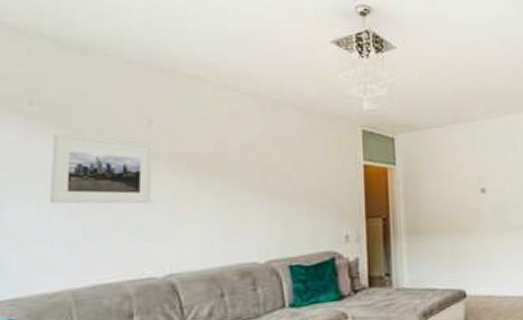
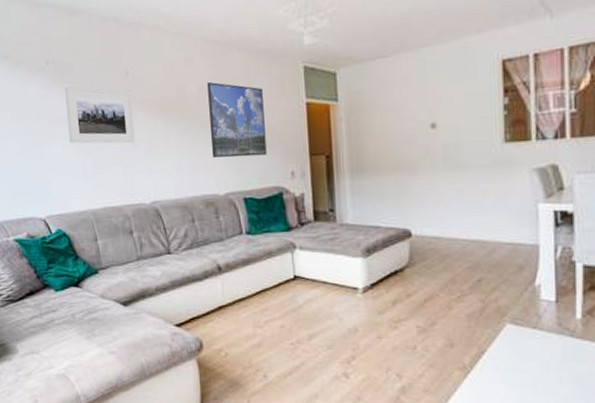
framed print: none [253,139,319,221] -> present [207,82,267,158]

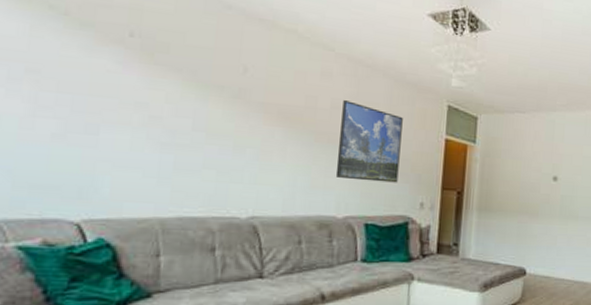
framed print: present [64,86,136,144] -> none [144,67,247,148]

